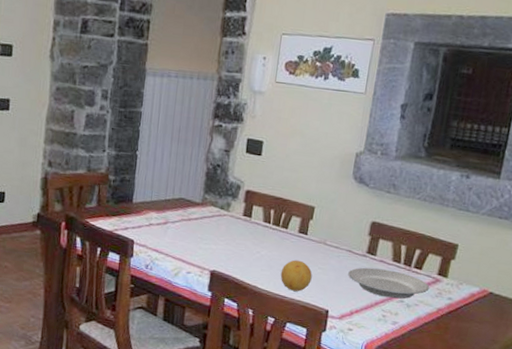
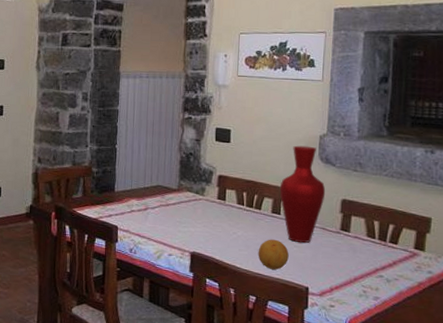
vase: none [308,162,356,265] -> present [279,145,326,243]
plate: present [348,267,430,299] -> none [324,244,408,274]

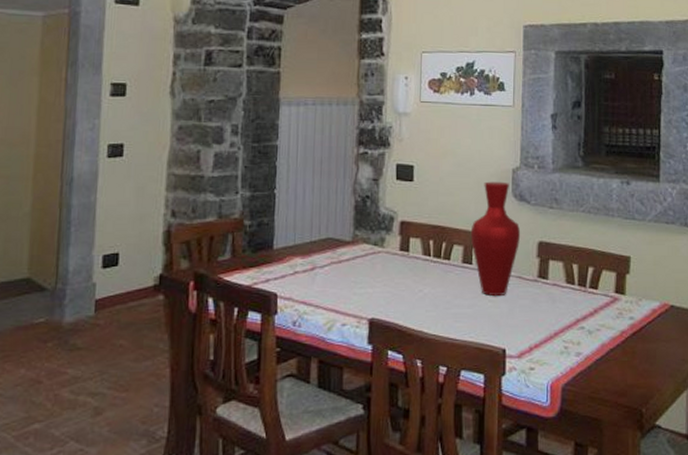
fruit: present [258,239,289,270] -> none [448,294,483,331]

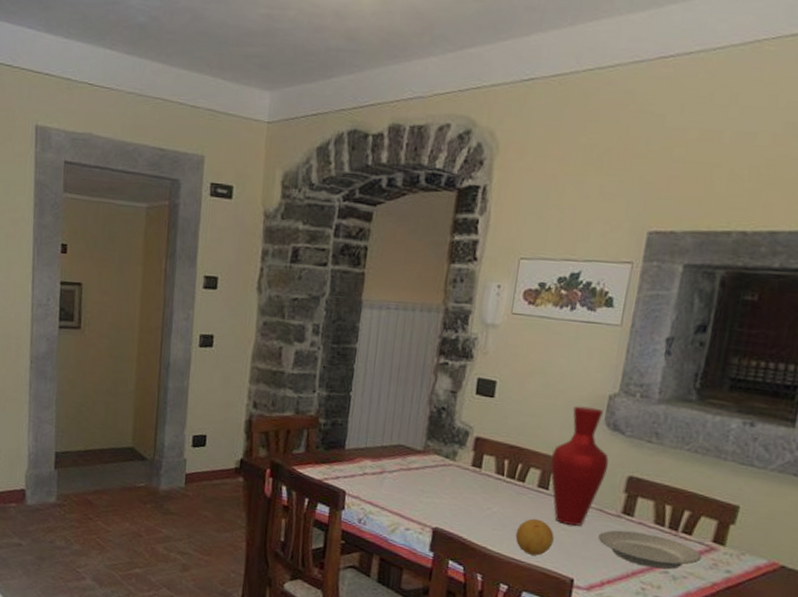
fruit: none [448,294,483,331] -> present [515,518,554,556]
plate: none [521,294,609,326] -> present [598,530,702,570]

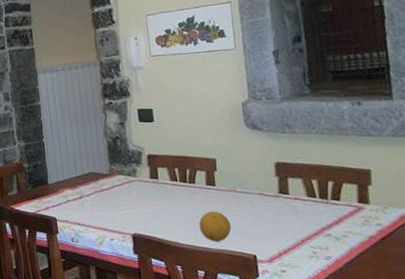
vase: present [550,406,609,526] -> none [210,114,258,211]
plate: present [598,530,702,570] -> none [265,206,354,234]

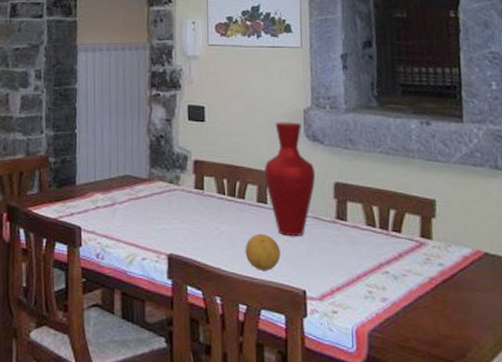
vase: none [210,114,258,211] -> present [264,122,316,236]

